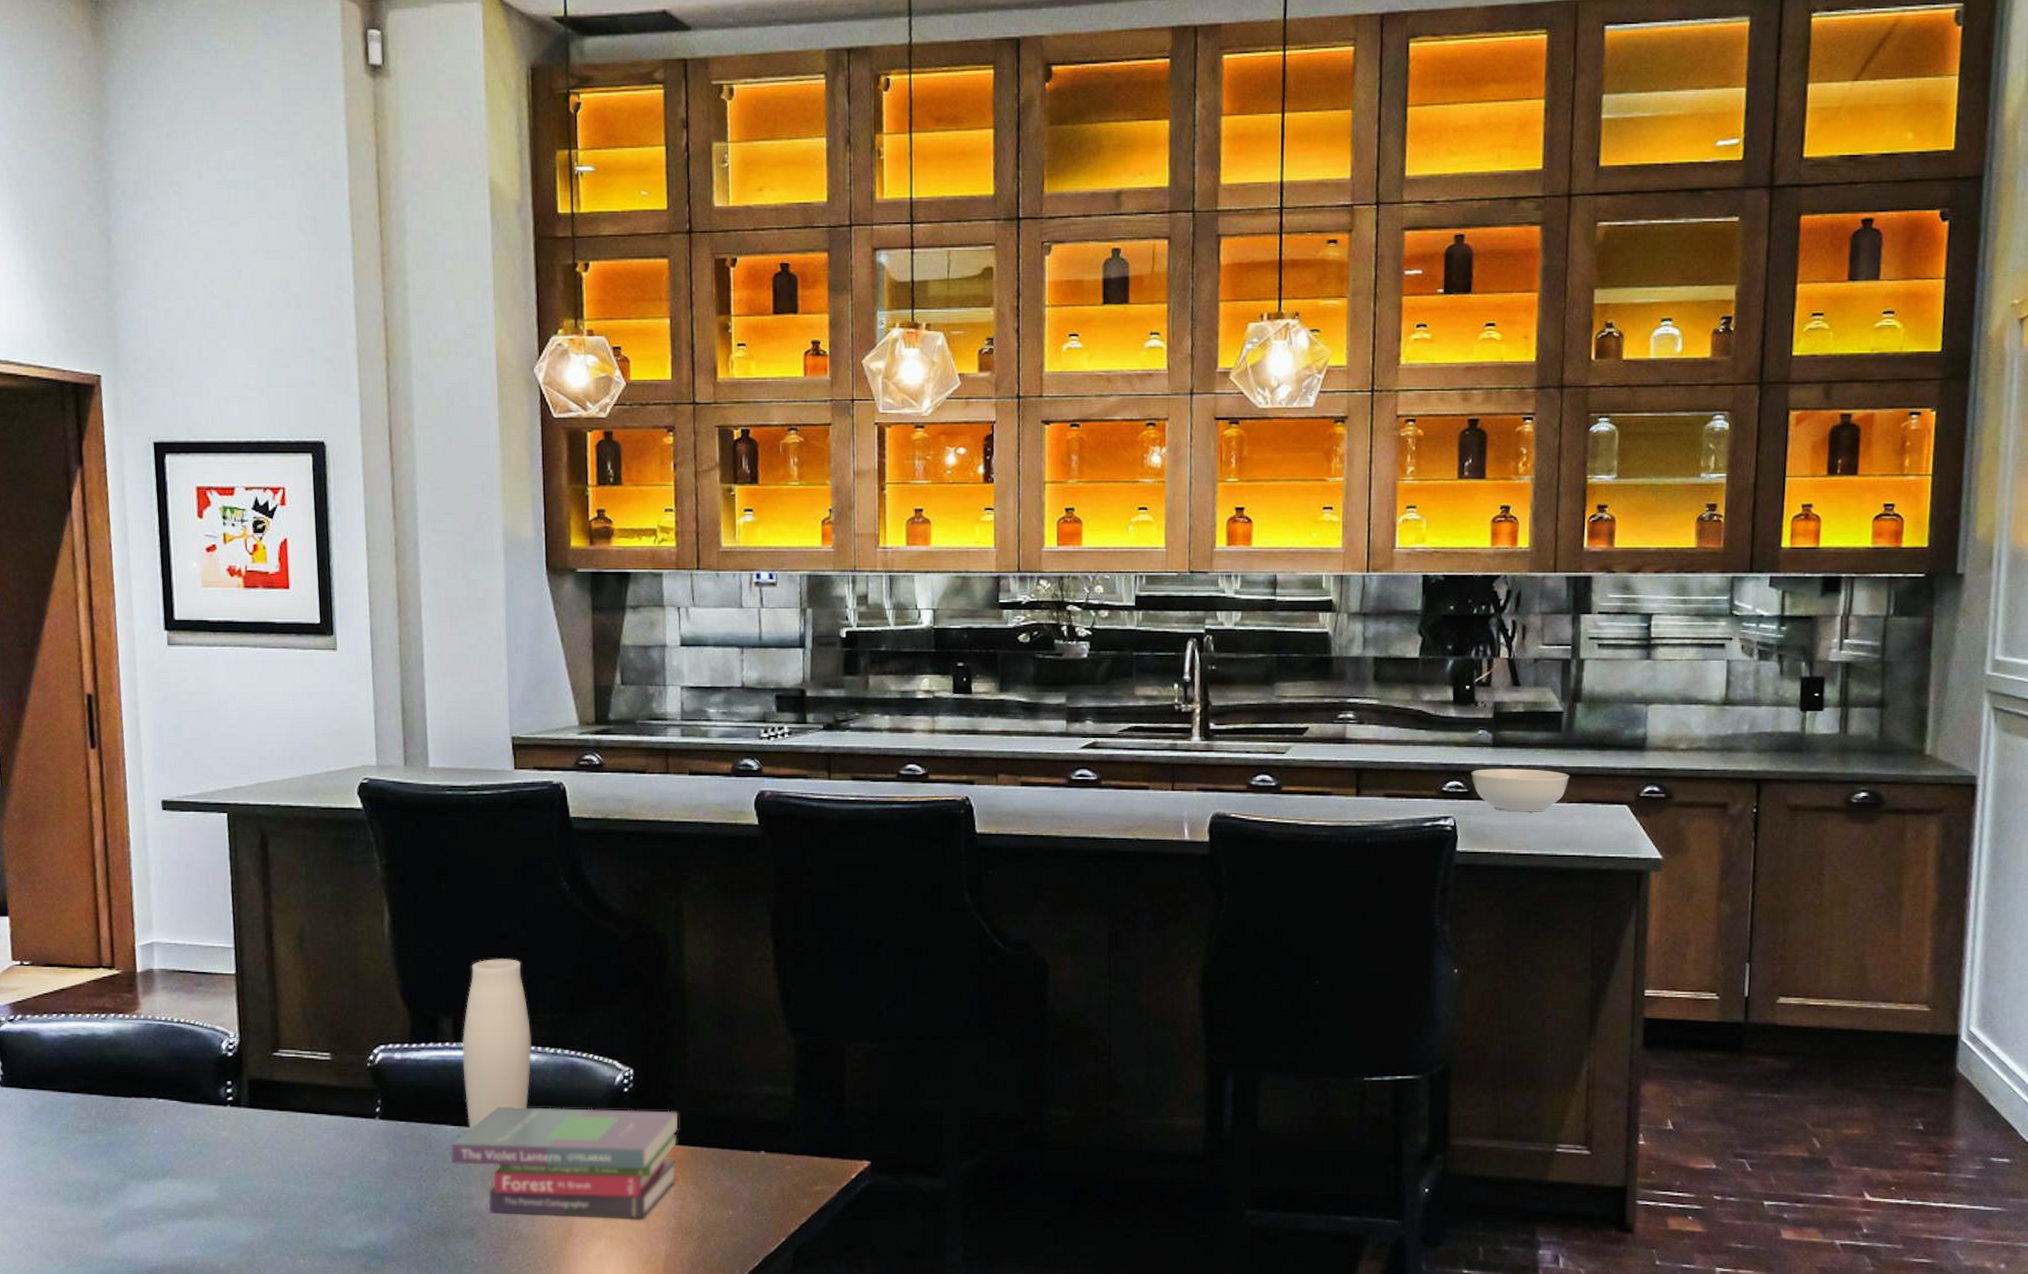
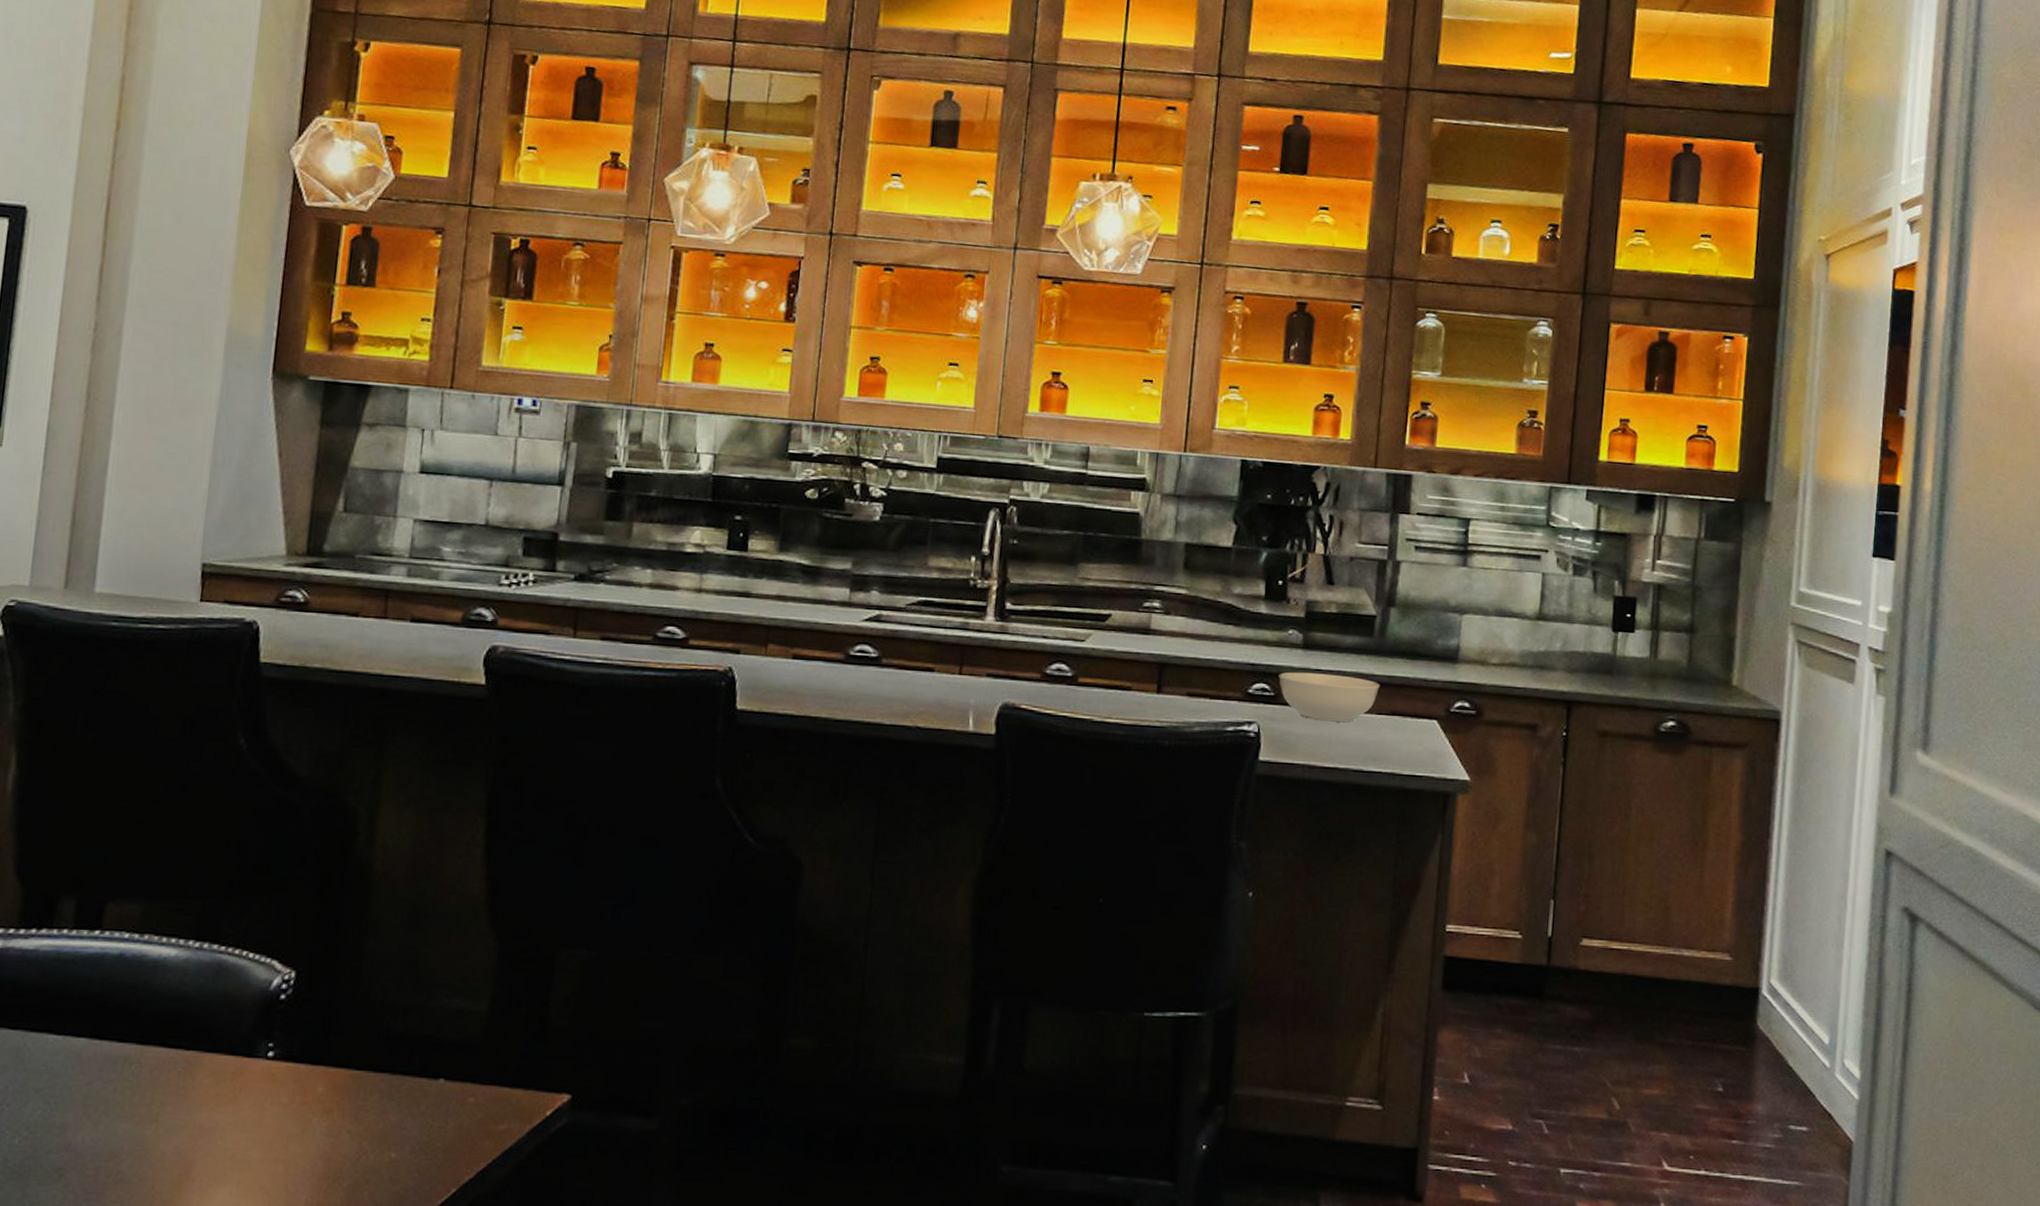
books: present [451,1106,679,1219] -> none [47,1013,343,1161]
vase: present [461,959,532,1130] -> none [76,828,175,1041]

